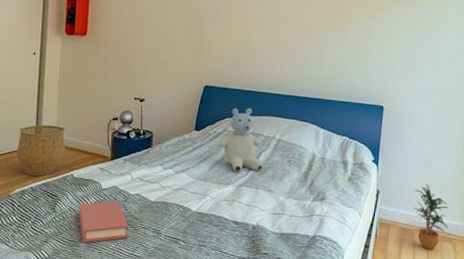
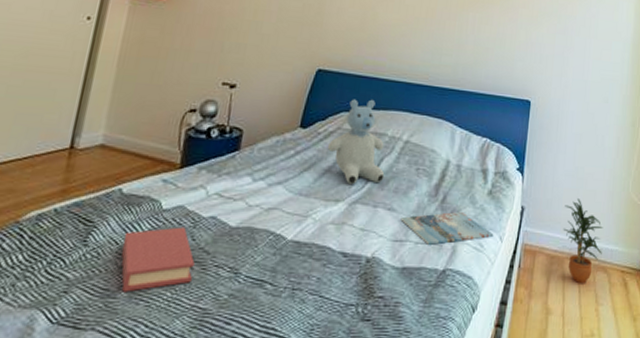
basket: present [17,125,65,177] -> none [39,117,120,193]
magazine: none [277,193,354,218] -> present [400,211,494,245]

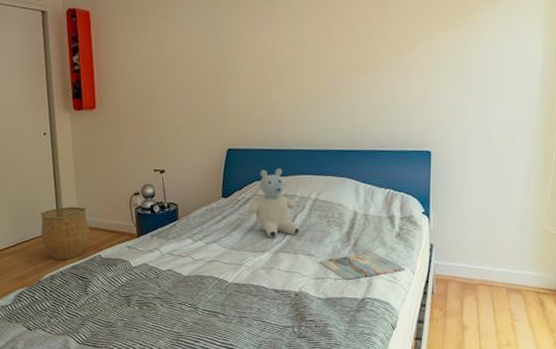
basket: none [39,117,120,193] -> present [40,207,90,260]
book: present [121,227,195,292] -> none [110,278,164,323]
potted plant: present [563,199,604,284] -> none [473,233,516,305]

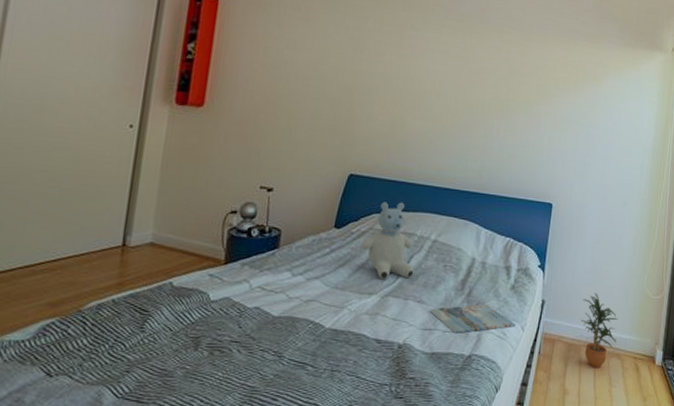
basket: present [40,207,90,260] -> none [95,217,166,285]
potted plant: none [473,233,516,305] -> present [580,293,619,369]

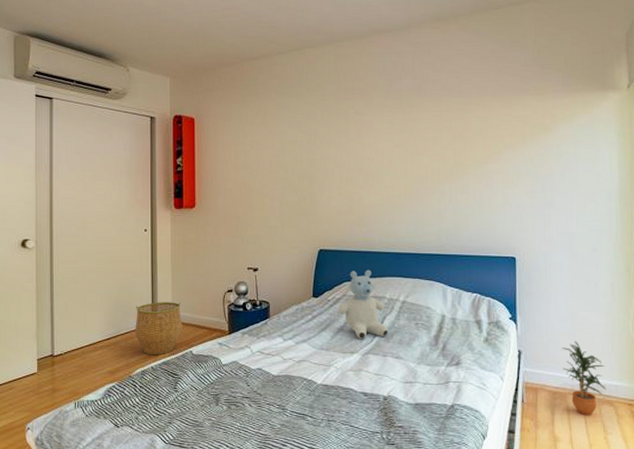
basket: none [95,217,166,285] -> present [135,302,182,355]
magazine: present [429,304,516,333] -> none [408,357,495,385]

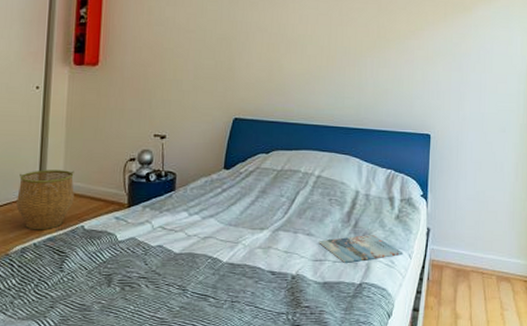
stuffed bear: present [337,269,389,340] -> none [249,141,301,216]
magazine: none [408,357,495,385] -> present [319,234,403,263]
potted plant: present [562,341,606,416] -> none [467,219,506,293]

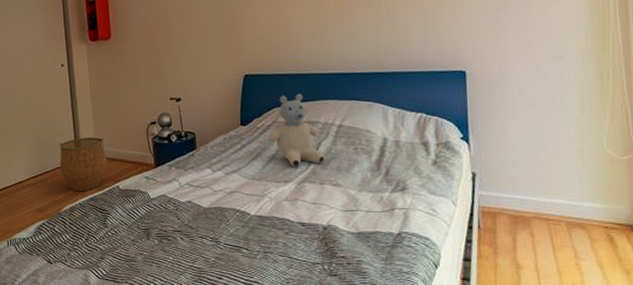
stuffed bear: none [249,141,301,216] -> present [267,93,325,168]
magazine: present [319,234,403,263] -> none [348,182,446,212]

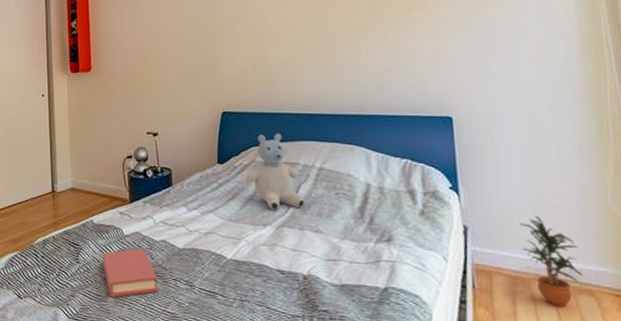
basket: present [59,137,107,192] -> none [35,169,82,224]
book: none [129,210,185,258] -> present [102,248,158,298]
potted plant: none [523,160,577,241] -> present [519,216,583,308]

